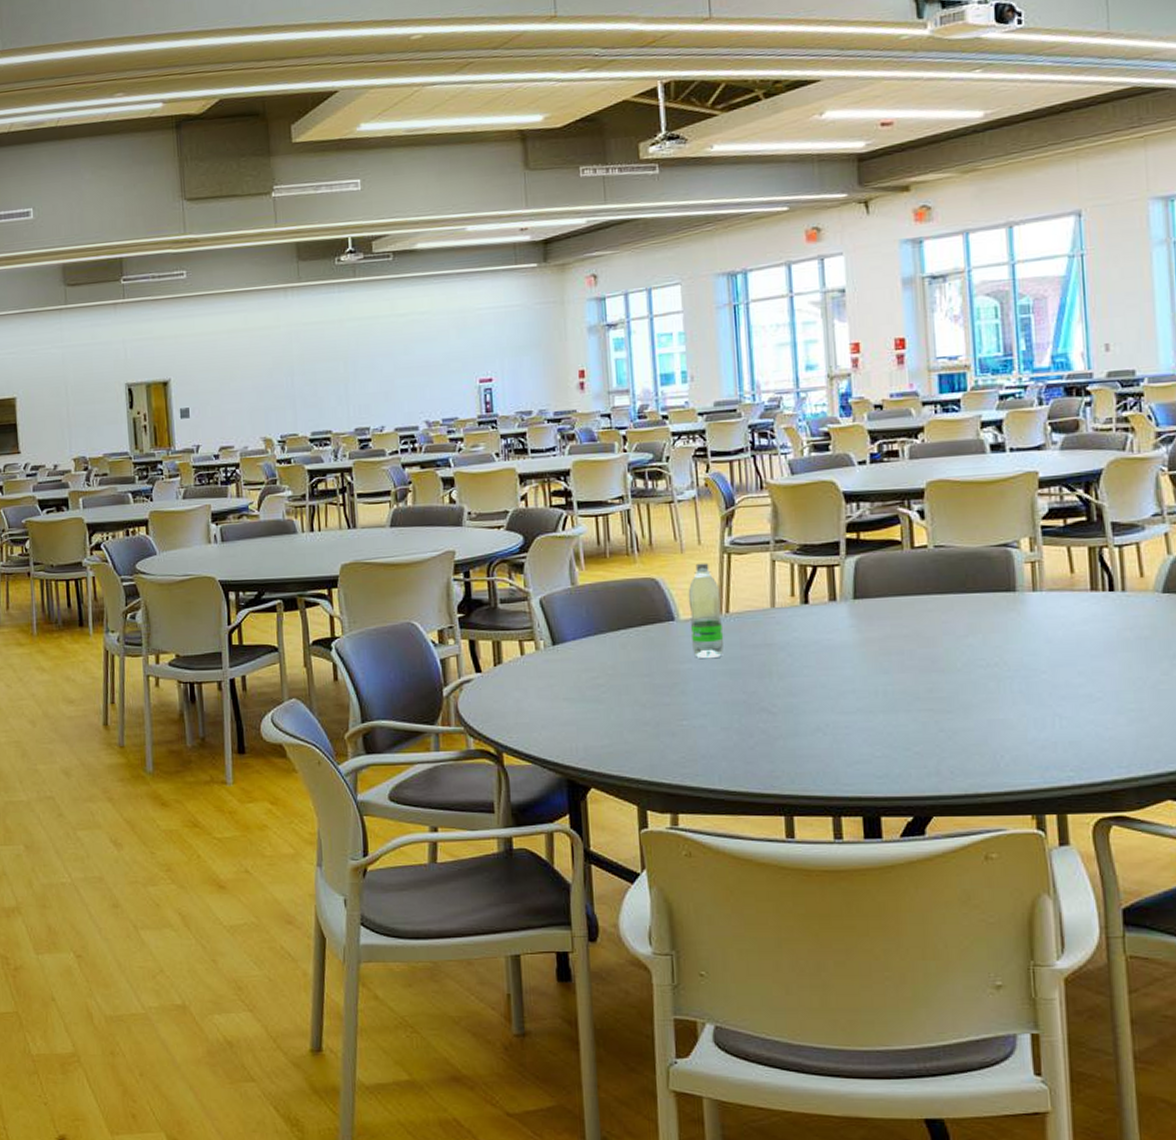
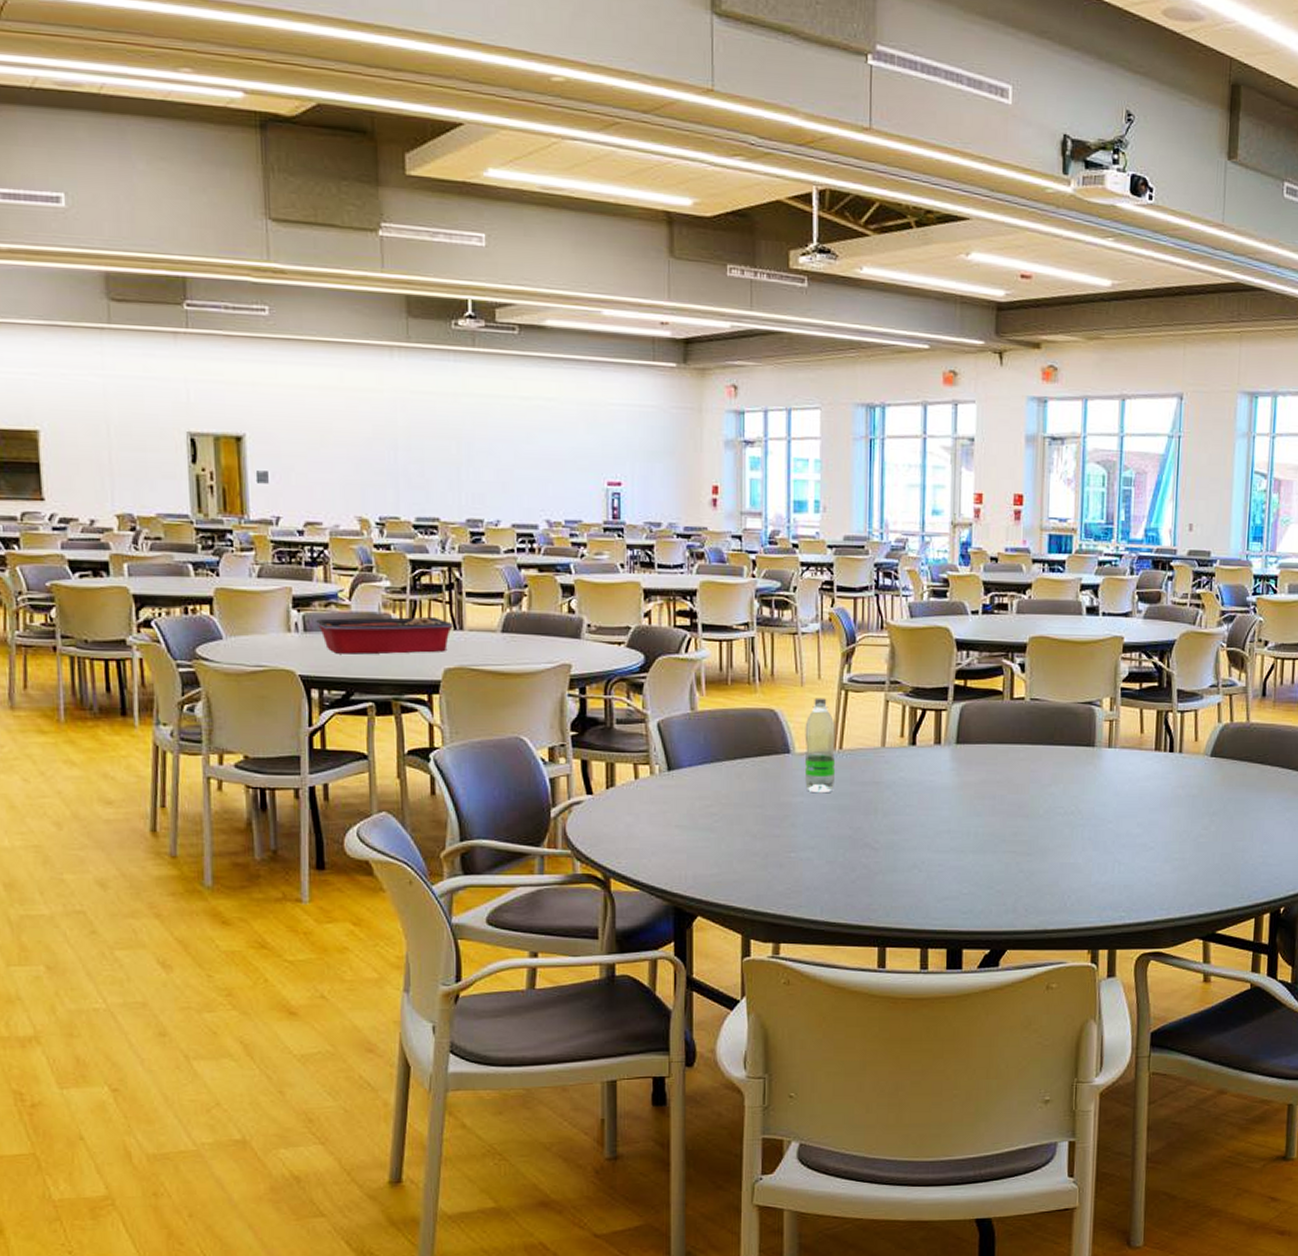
tray: none [231,518,348,559] -> present [316,616,453,655]

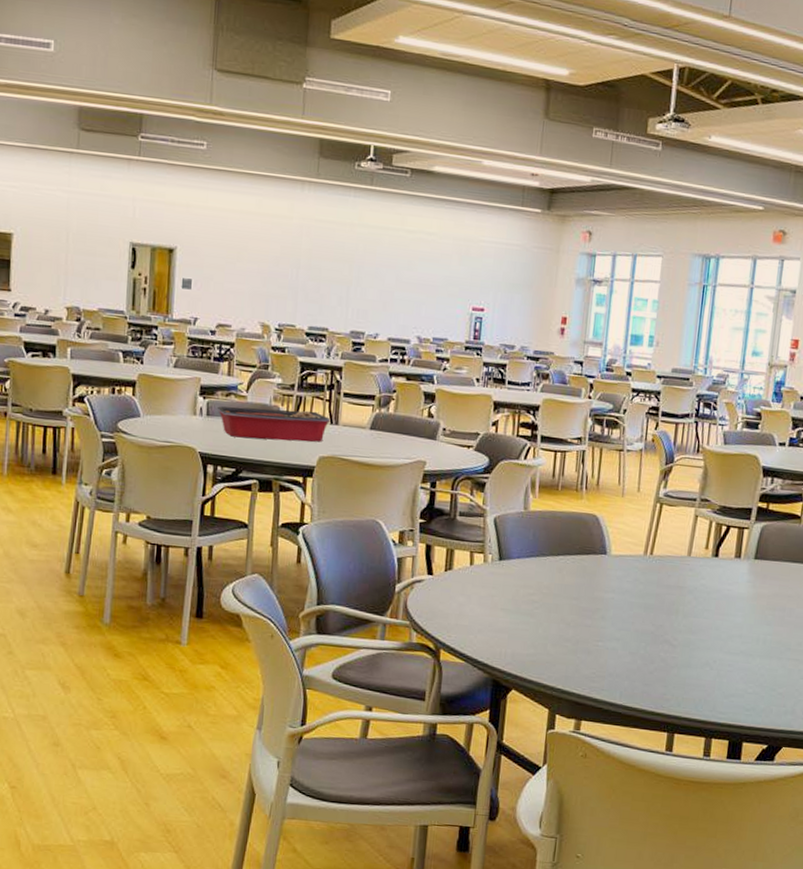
bottle: present [804,697,836,794] -> none [617,508,649,592]

